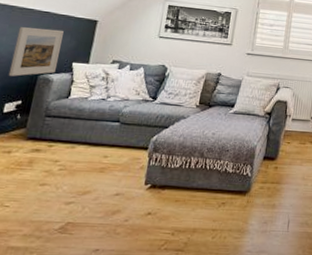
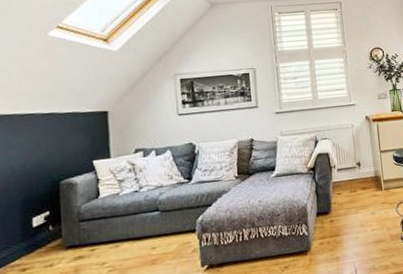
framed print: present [8,27,64,76] -> none [24,129,77,189]

